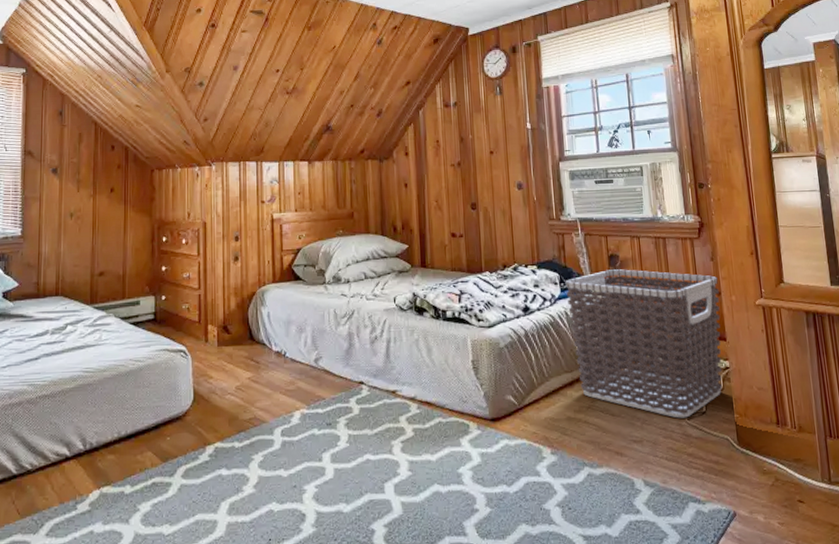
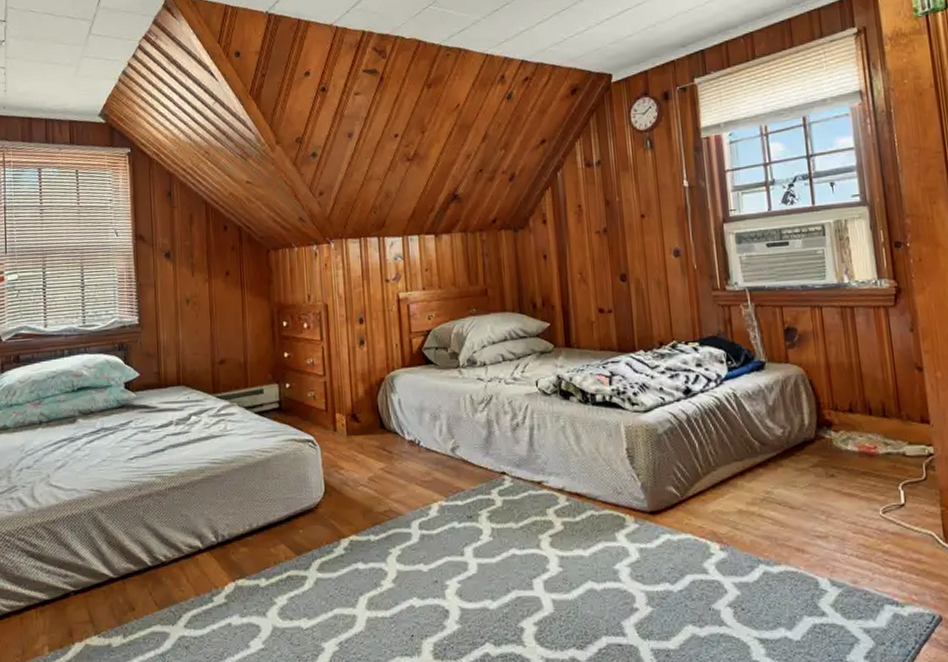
clothes hamper: present [565,269,722,418] -> none [733,344,925,512]

